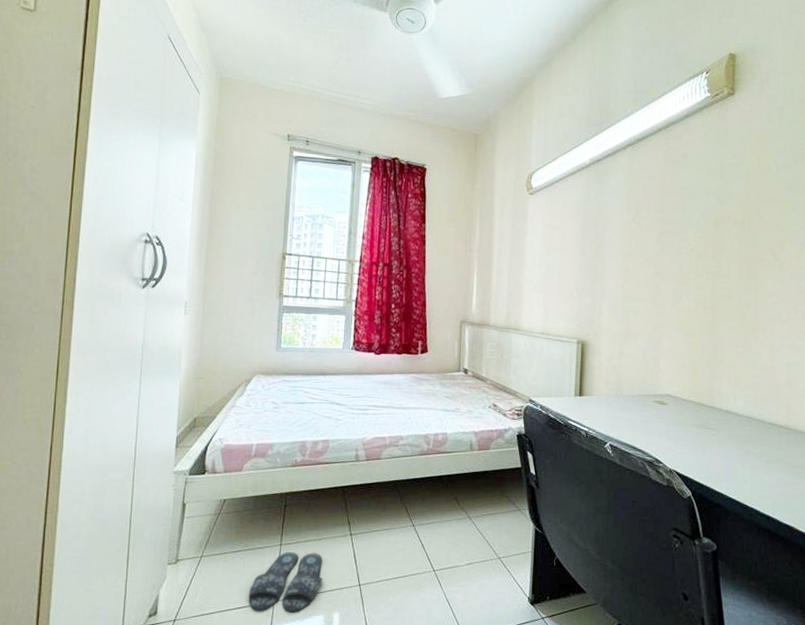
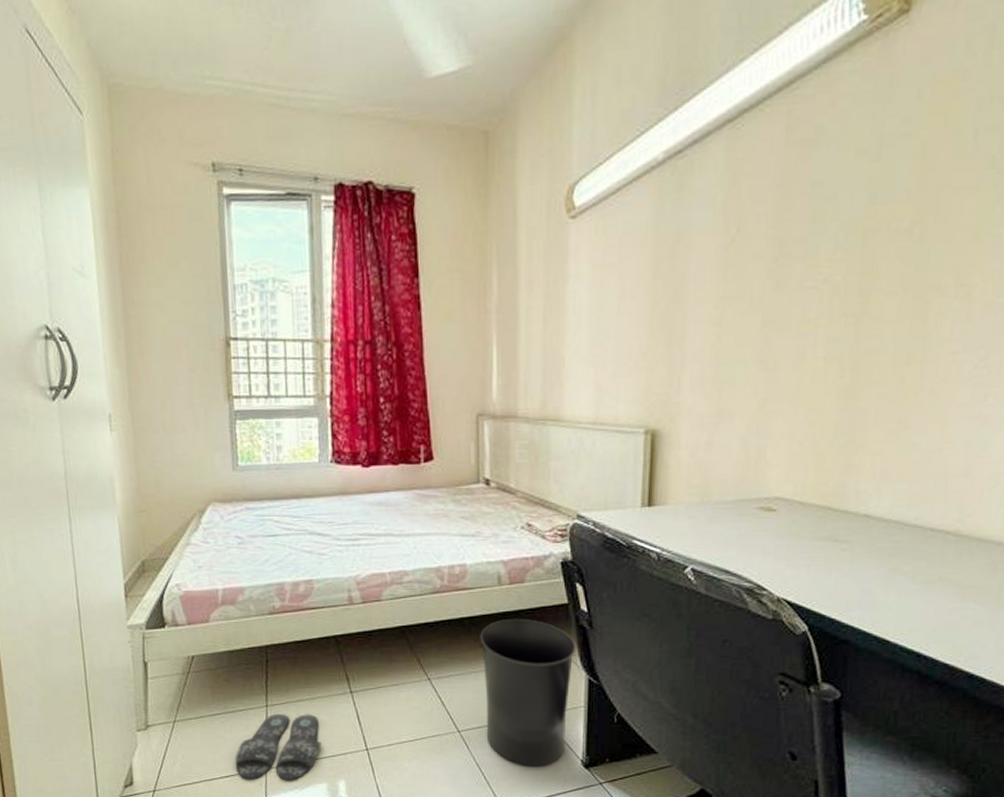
waste bin: none [454,477,526,603] -> present [480,618,576,767]

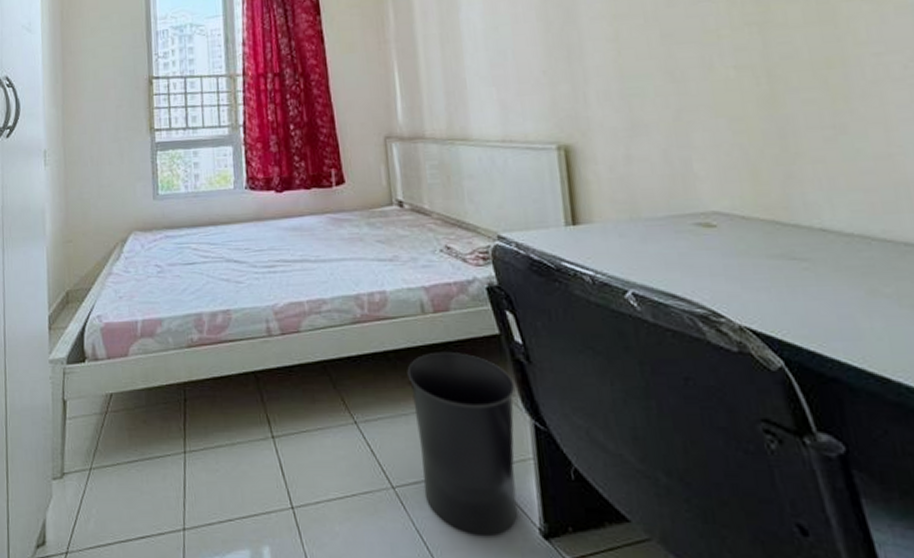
slippers: present [235,713,323,781] -> none [151,461,244,546]

